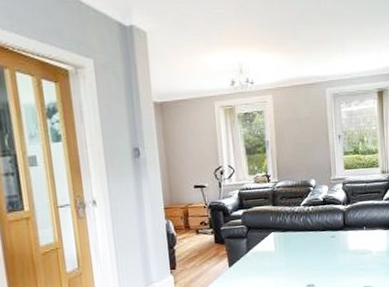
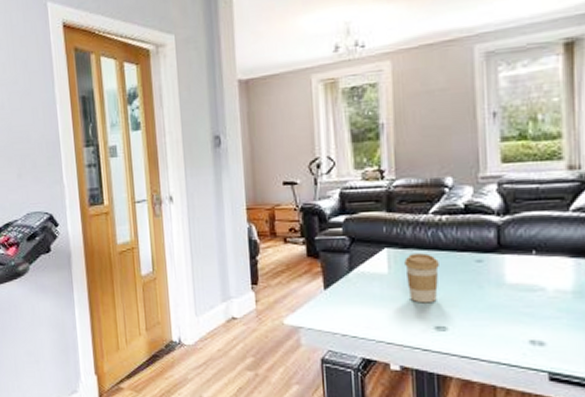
coffee cup: none [286,234,308,270] -> present [404,253,439,304]

